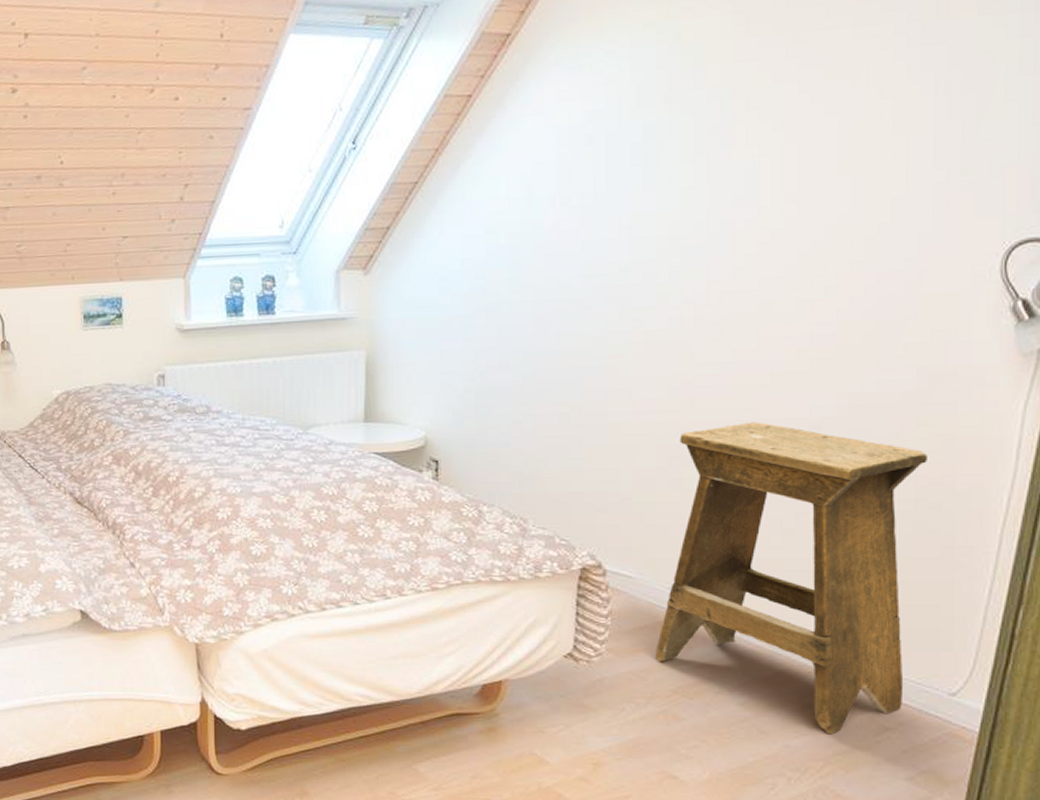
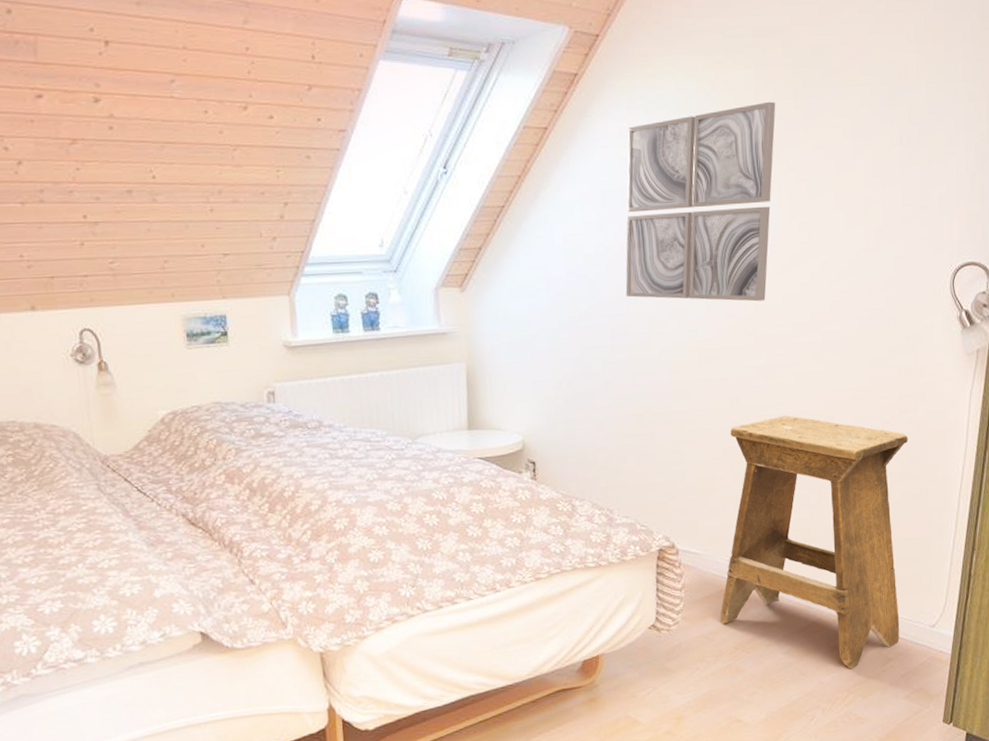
wall art: none [556,50,761,287] -> present [625,101,776,302]

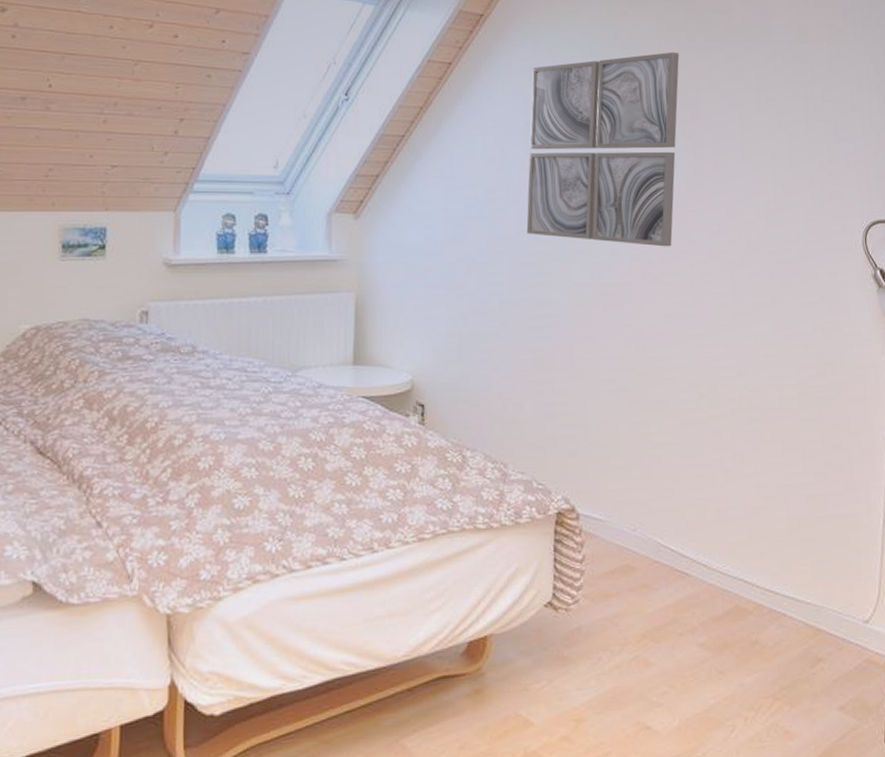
stool: present [720,415,908,670] -> none [625,369,830,670]

